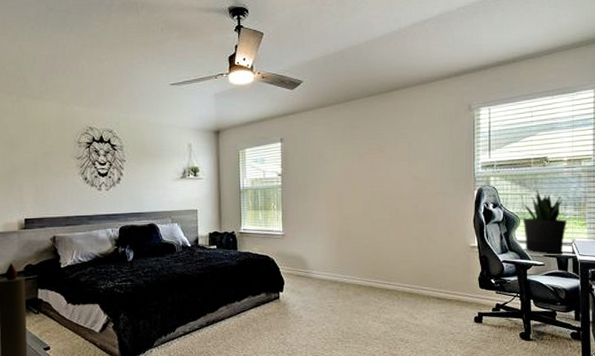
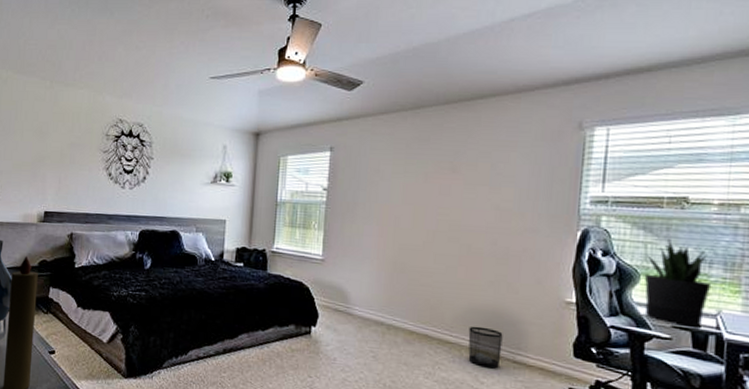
waste bin: none [402,274,428,306] -> present [468,326,503,369]

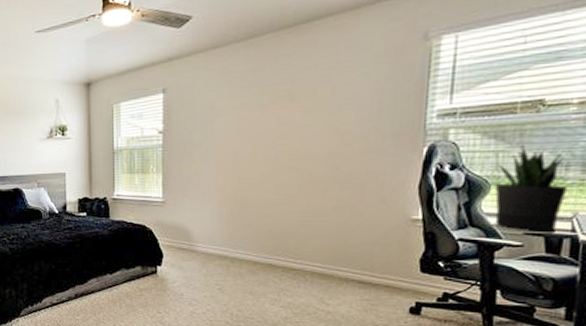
waste bin: present [468,326,503,369] -> none [312,251,348,290]

